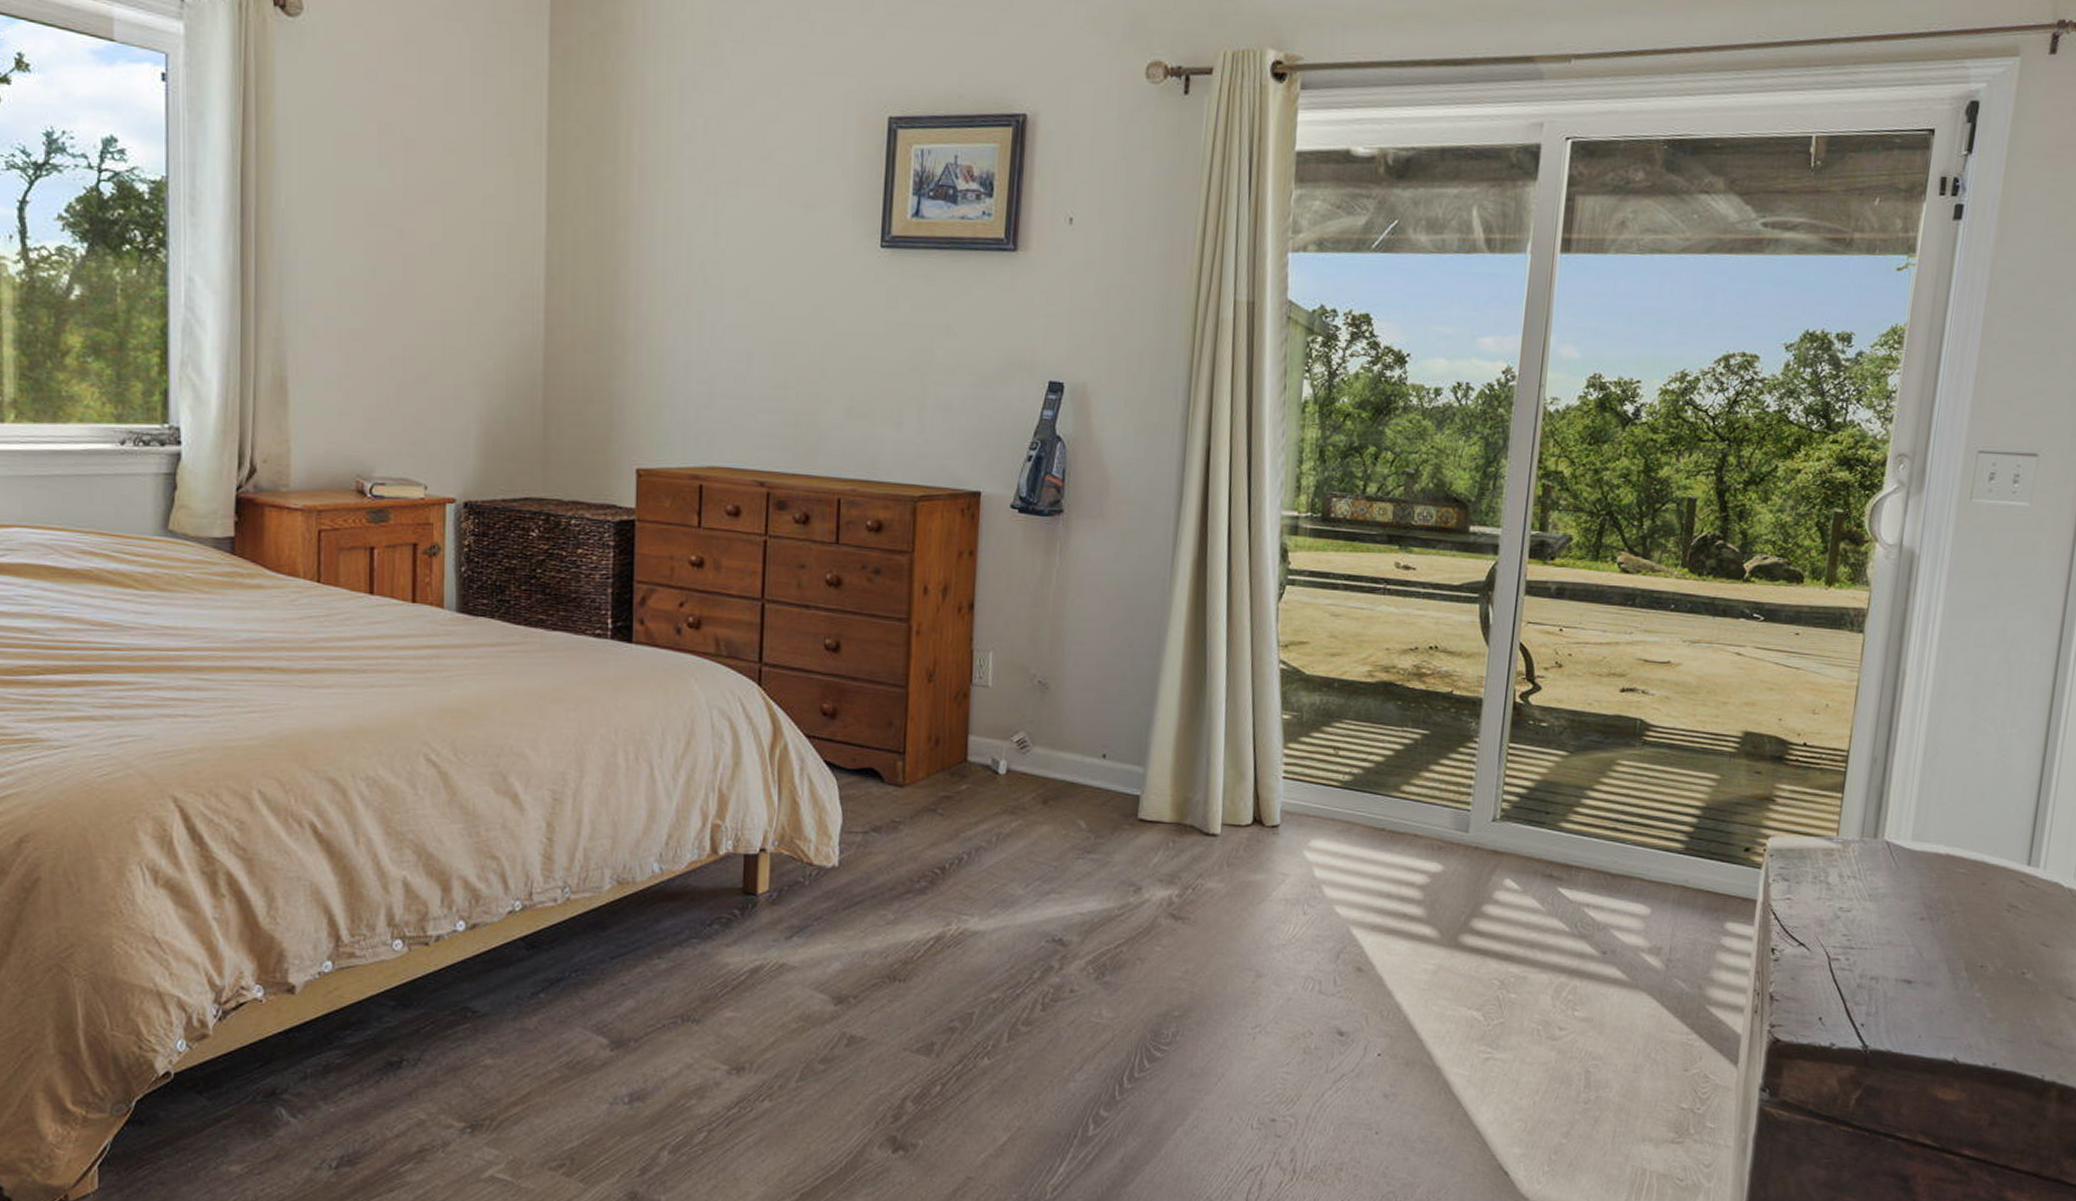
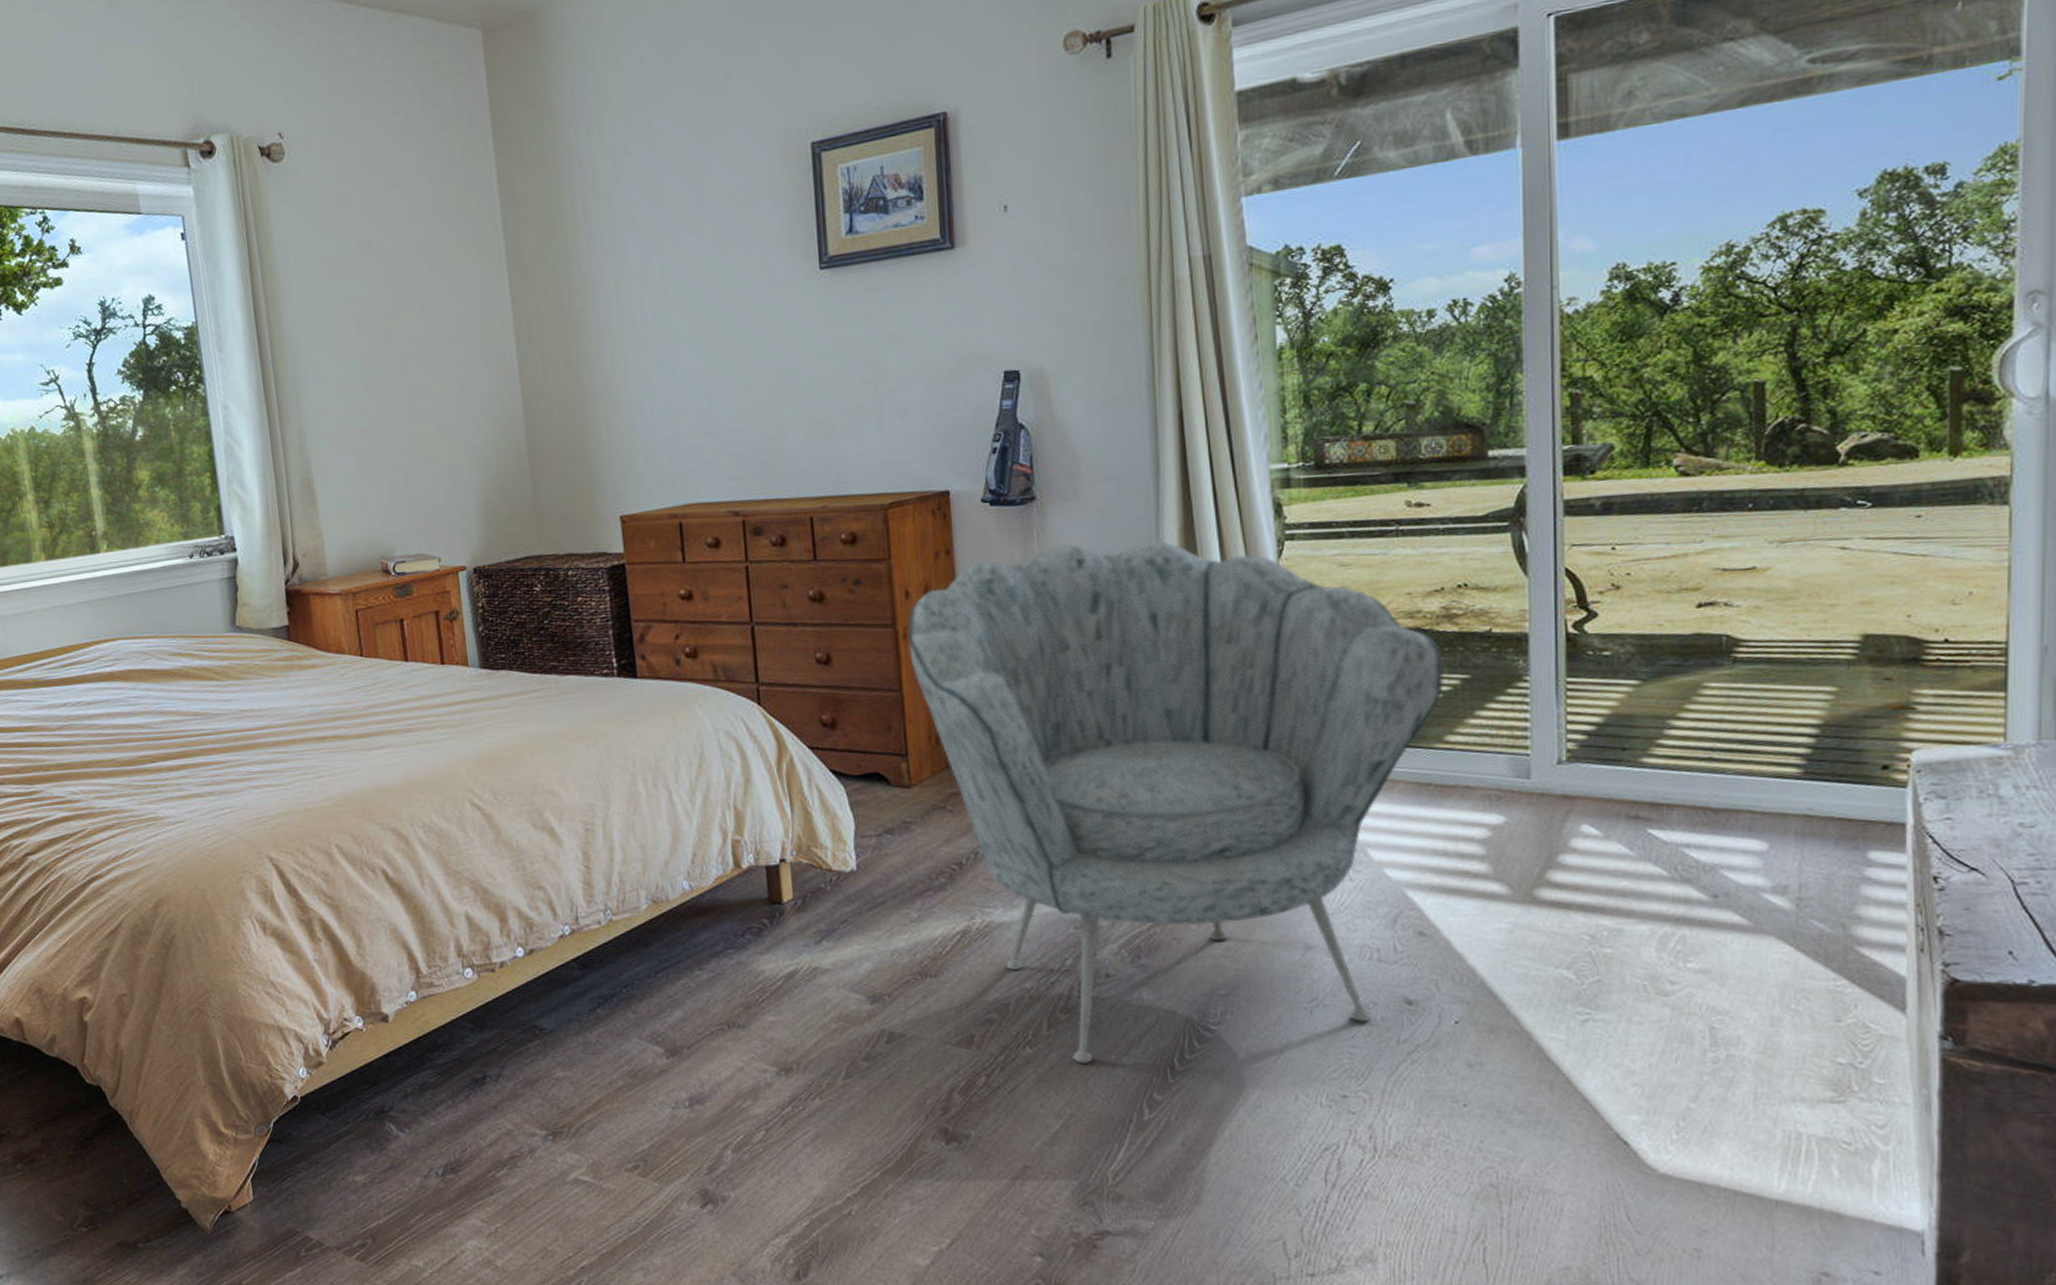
armchair: none [920,560,1410,1077] -> present [908,542,1444,1063]

